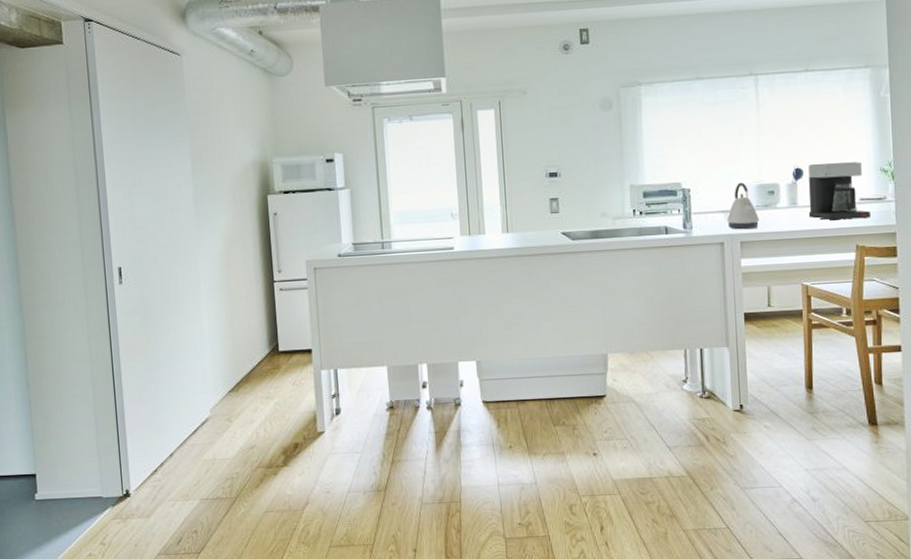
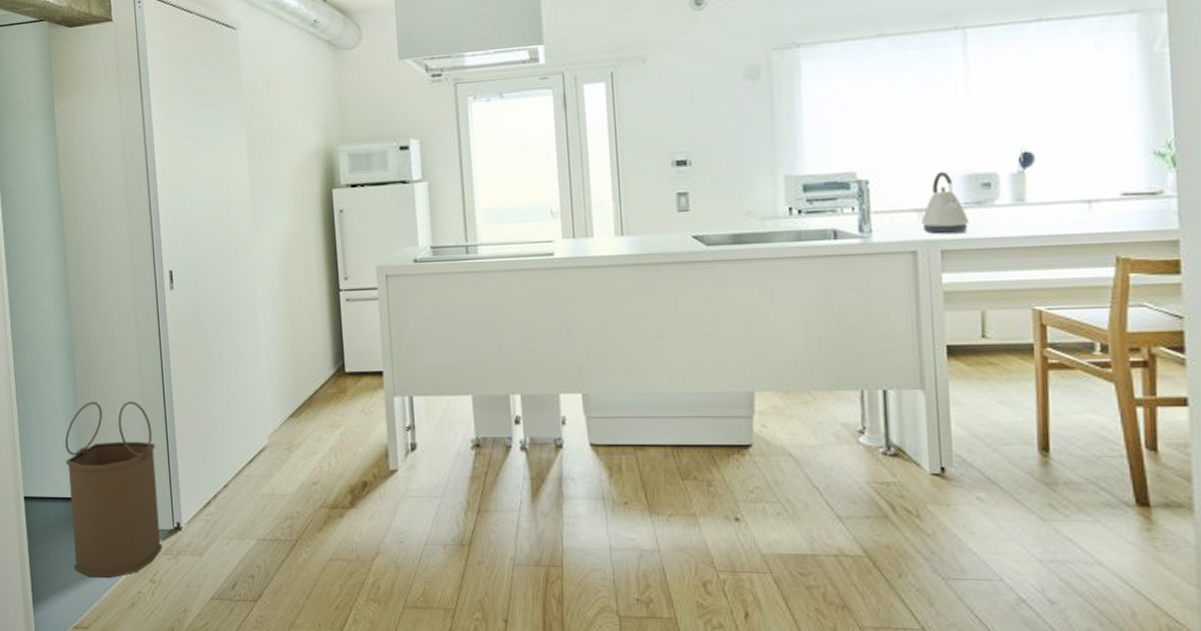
basket: none [16,385,113,545] -> present [64,401,163,578]
coffee maker: present [808,162,871,221] -> none [1042,142,1139,223]

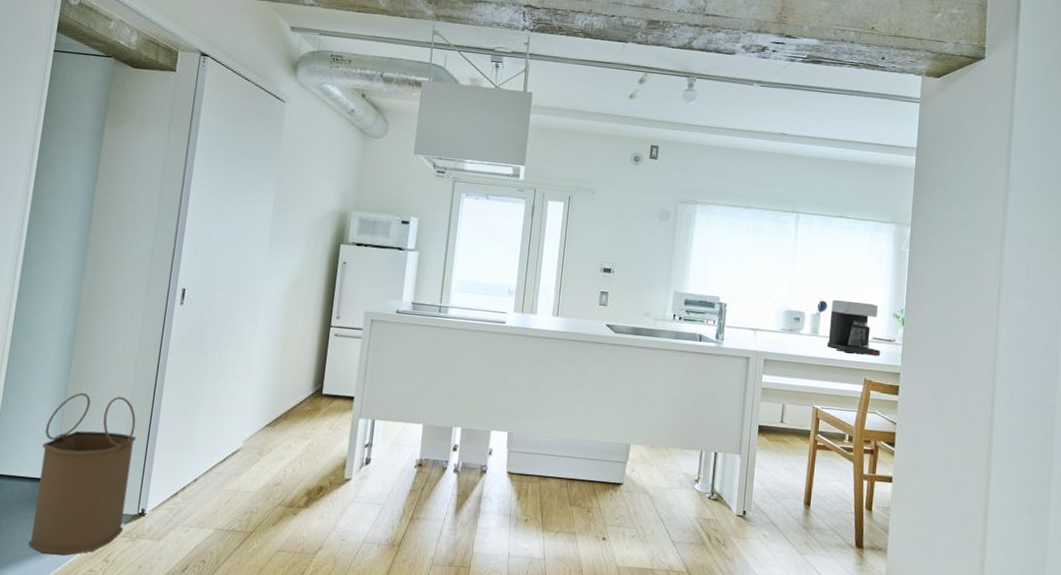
kettle: present [921,171,970,235] -> none [755,305,784,350]
coffee maker: none [1042,142,1139,223] -> present [826,300,880,356]

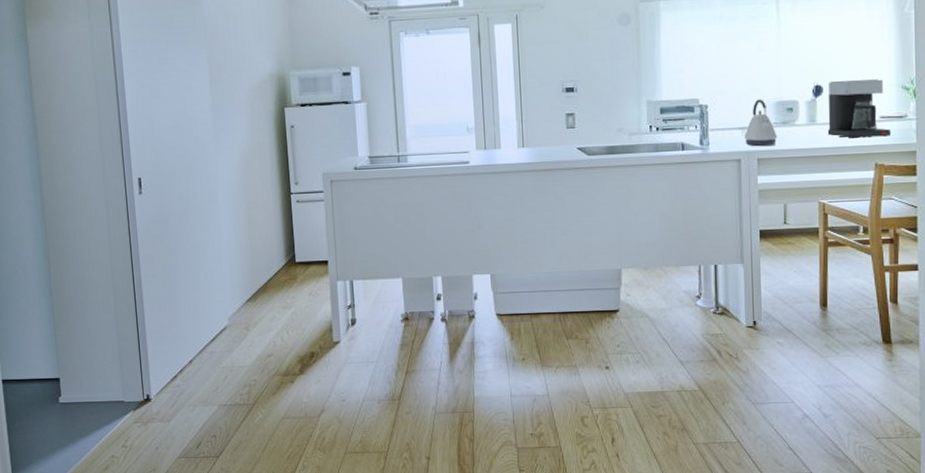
basket: present [28,393,137,556] -> none [40,292,134,446]
kettle: none [755,305,784,350] -> present [744,99,778,147]

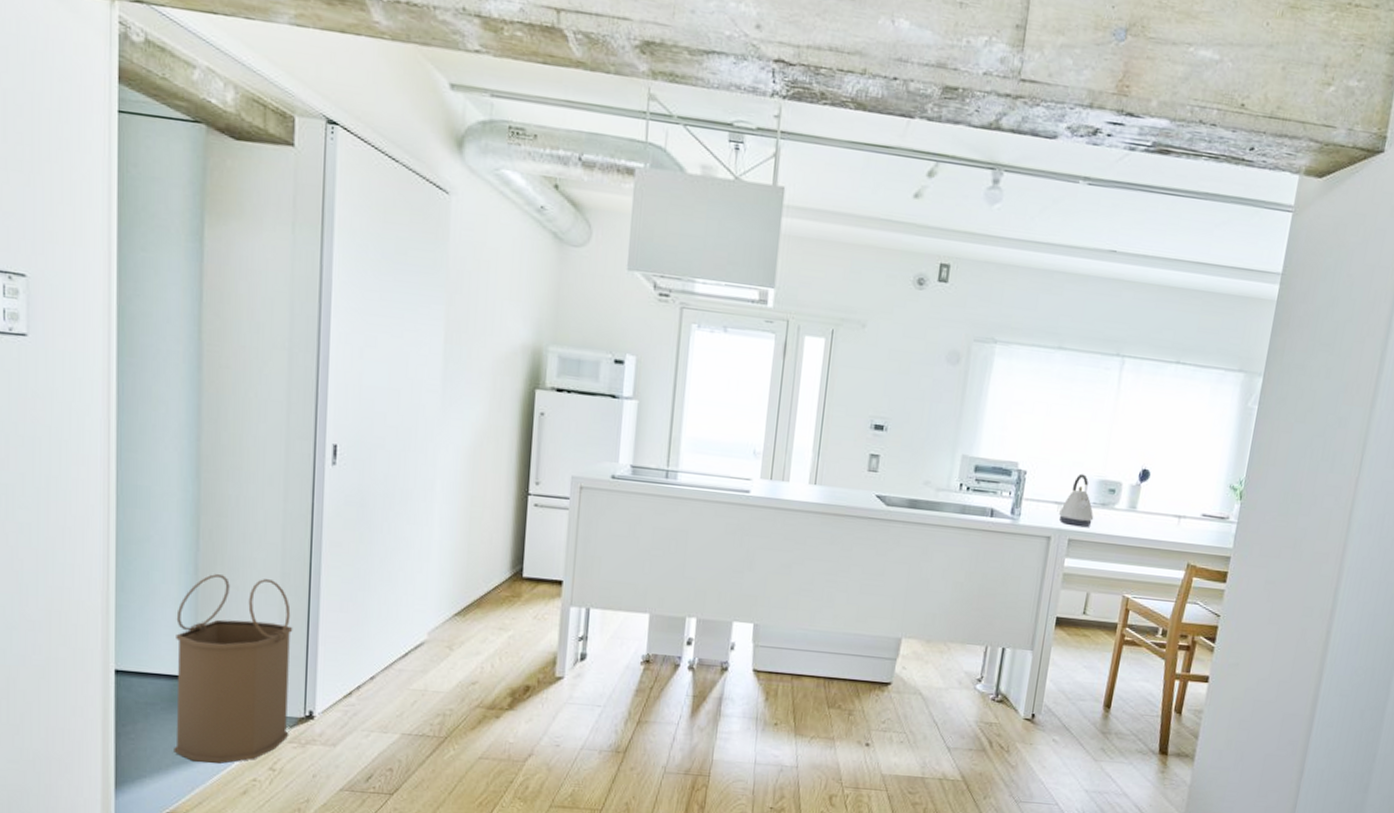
basket: none [40,292,134,446] -> present [174,574,293,764]
coffee maker: present [827,79,891,138] -> none [1145,468,1212,537]

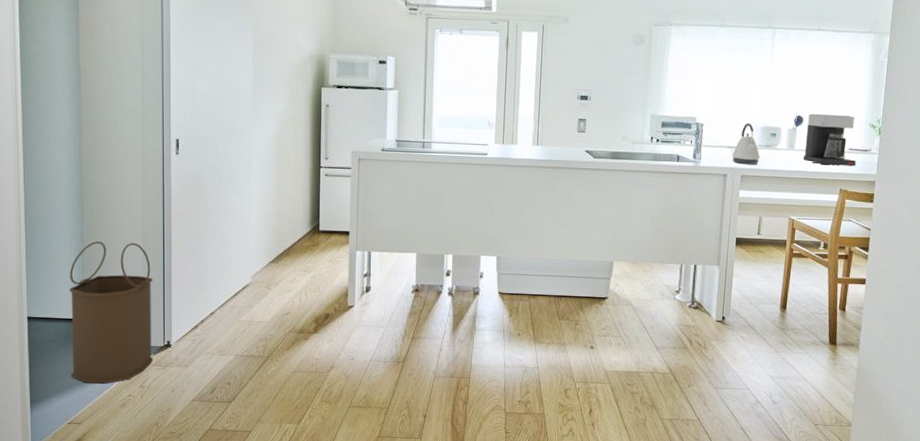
coffee maker: none [1145,468,1212,537] -> present [803,114,856,166]

